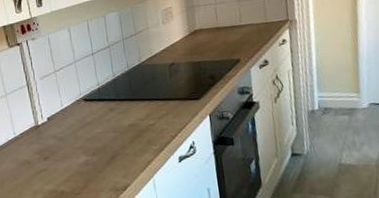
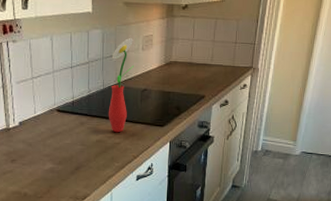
potted flower: none [132,14,158,114] -> present [108,37,134,133]

